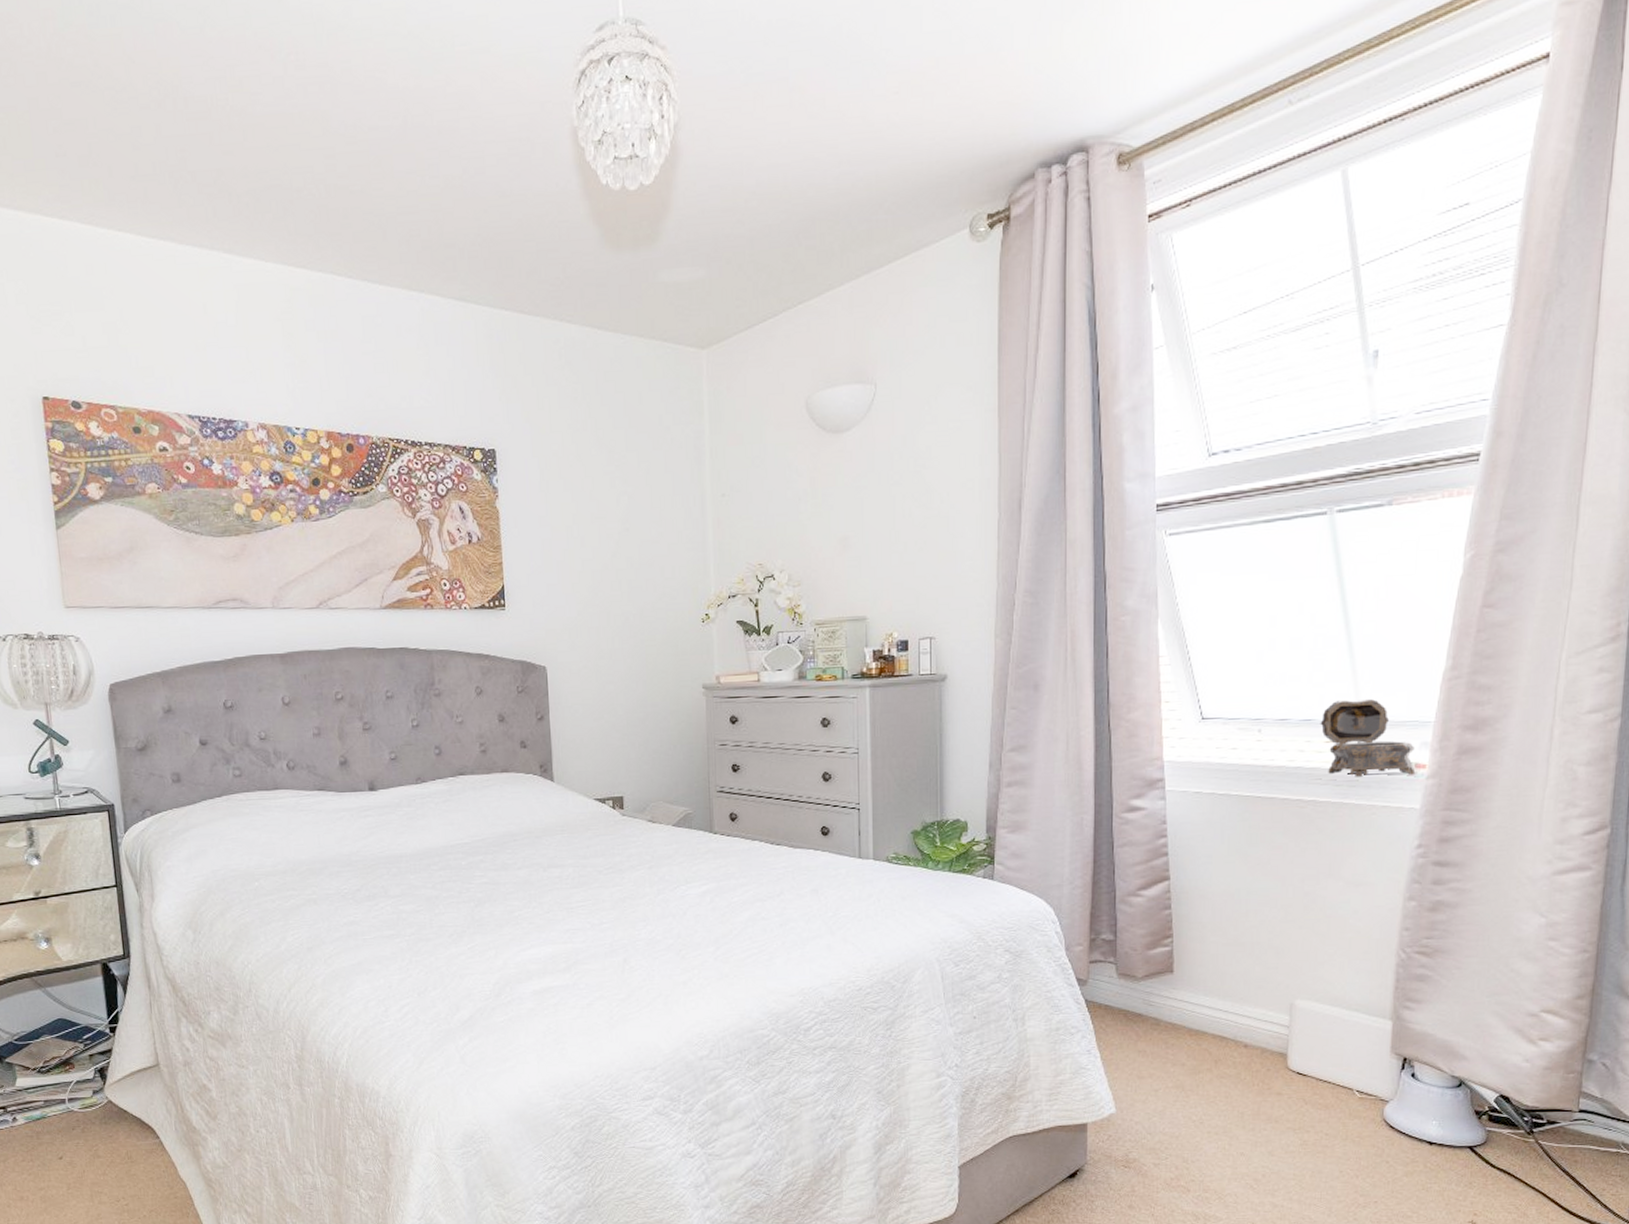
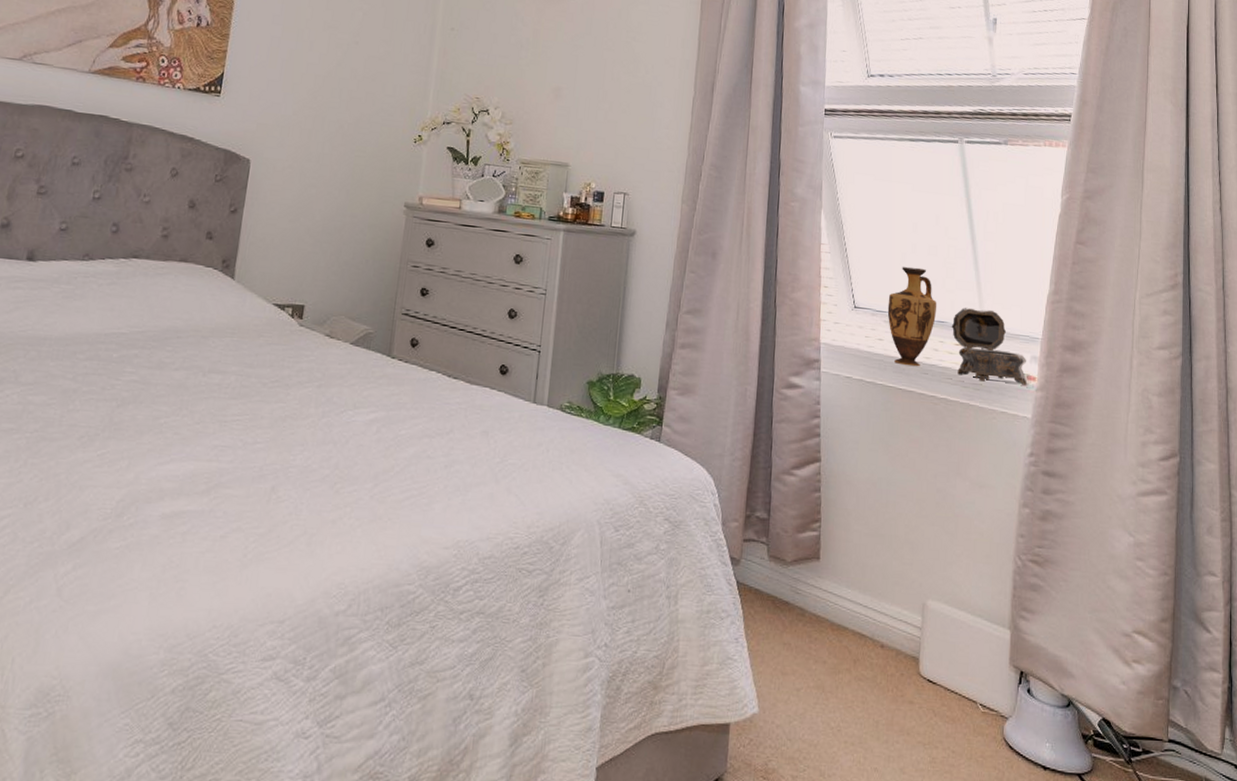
vase: none [1241,666,1301,772] -> present [887,267,936,367]

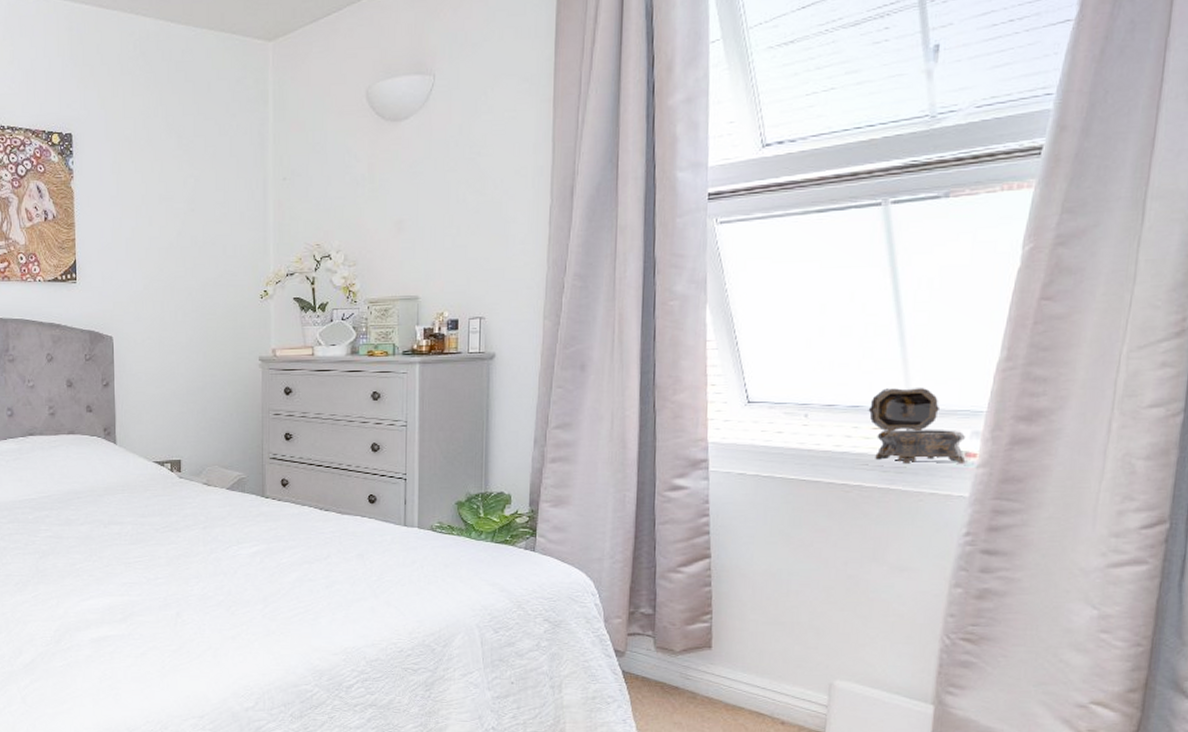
vase: present [887,267,936,367] -> none [788,353,850,456]

